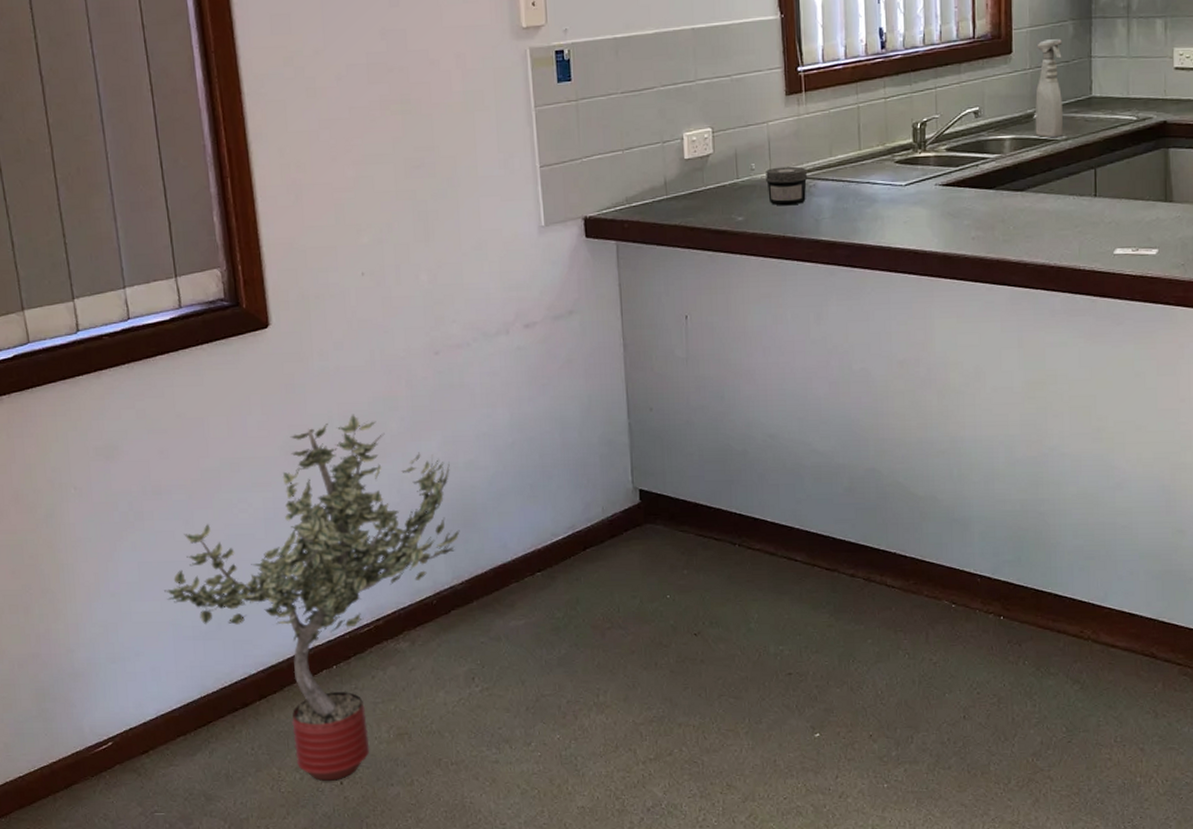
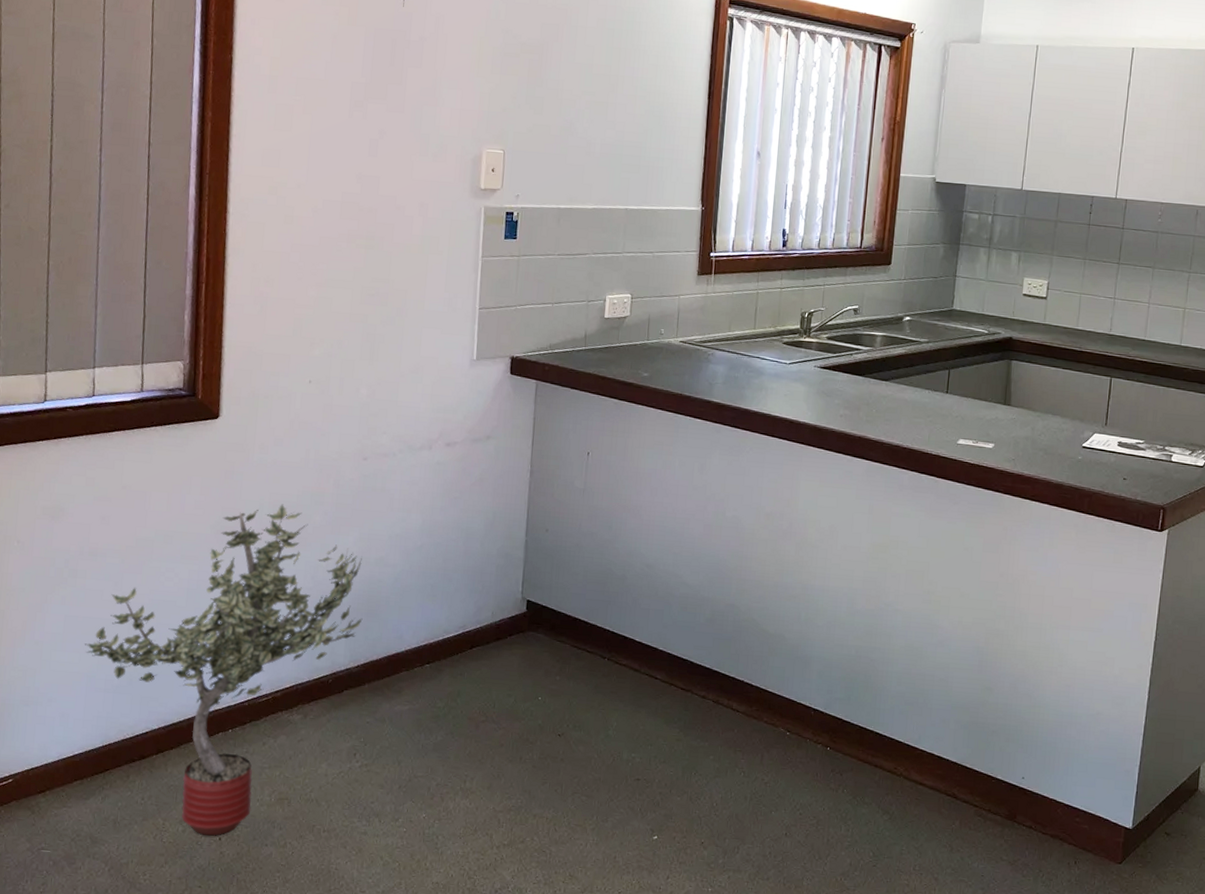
jar: present [765,166,808,206] -> none [671,334,708,369]
spray bottle: present [1035,39,1063,138] -> none [902,257,933,340]

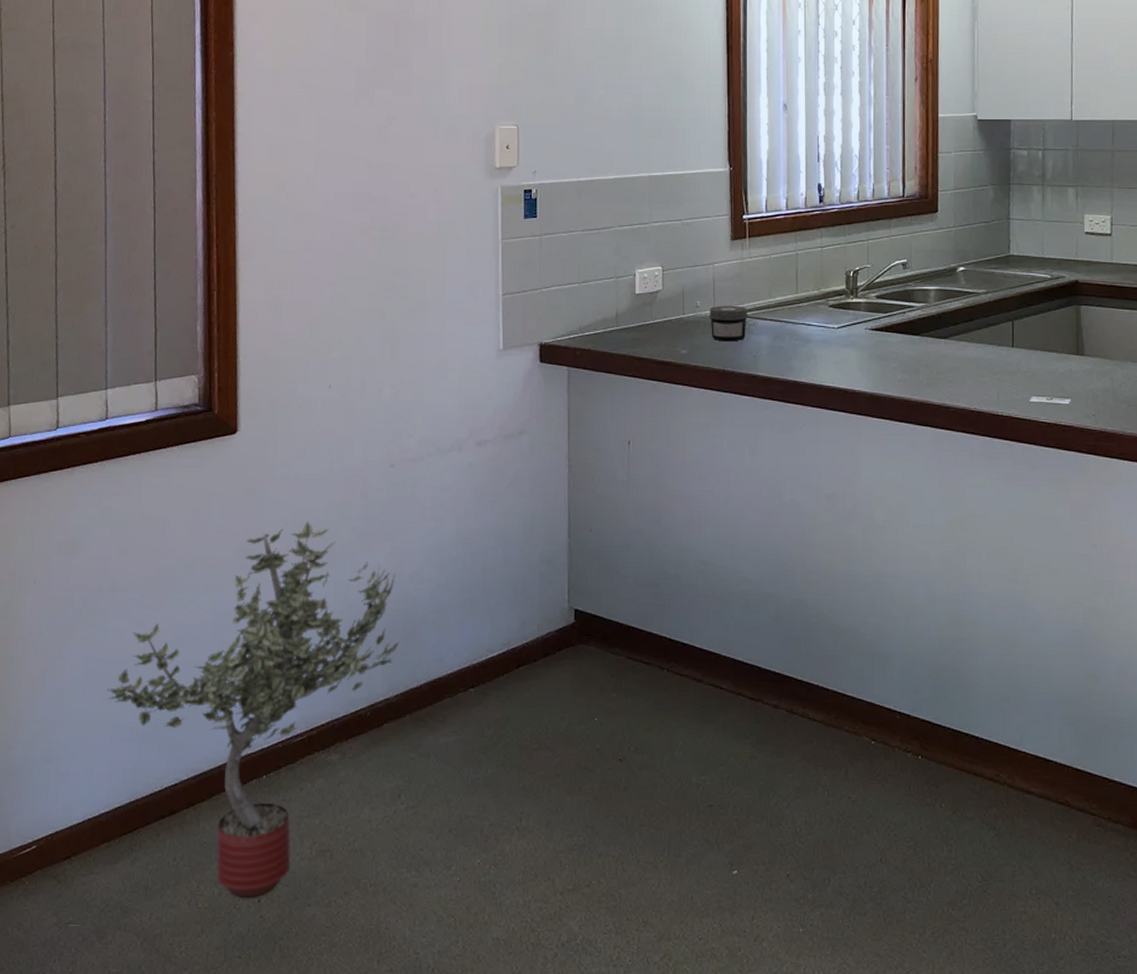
jar: none [671,334,708,369] -> present [708,305,748,342]

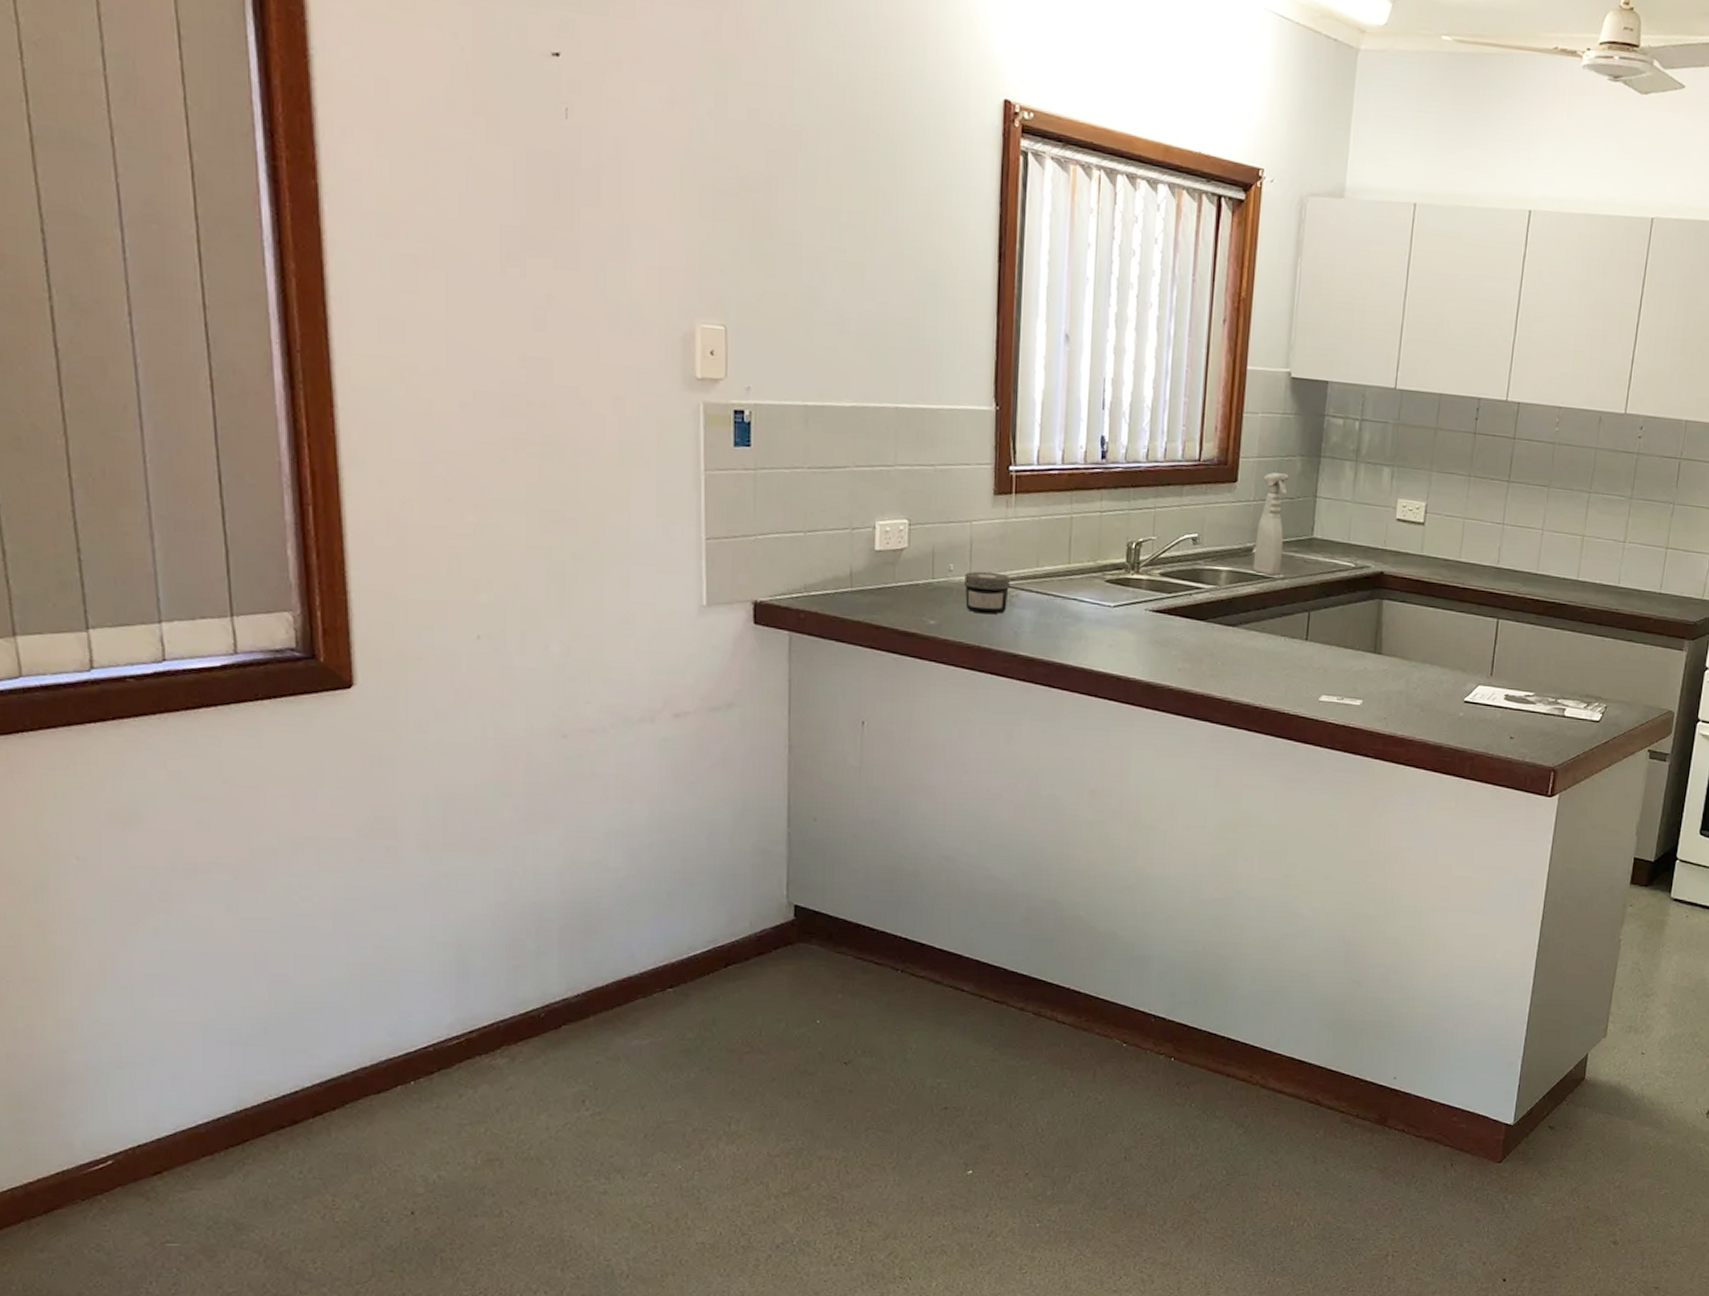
potted tree: present [107,521,400,899] -> none [194,797,579,1211]
spray bottle: none [957,202,983,291] -> present [1252,473,1289,576]

